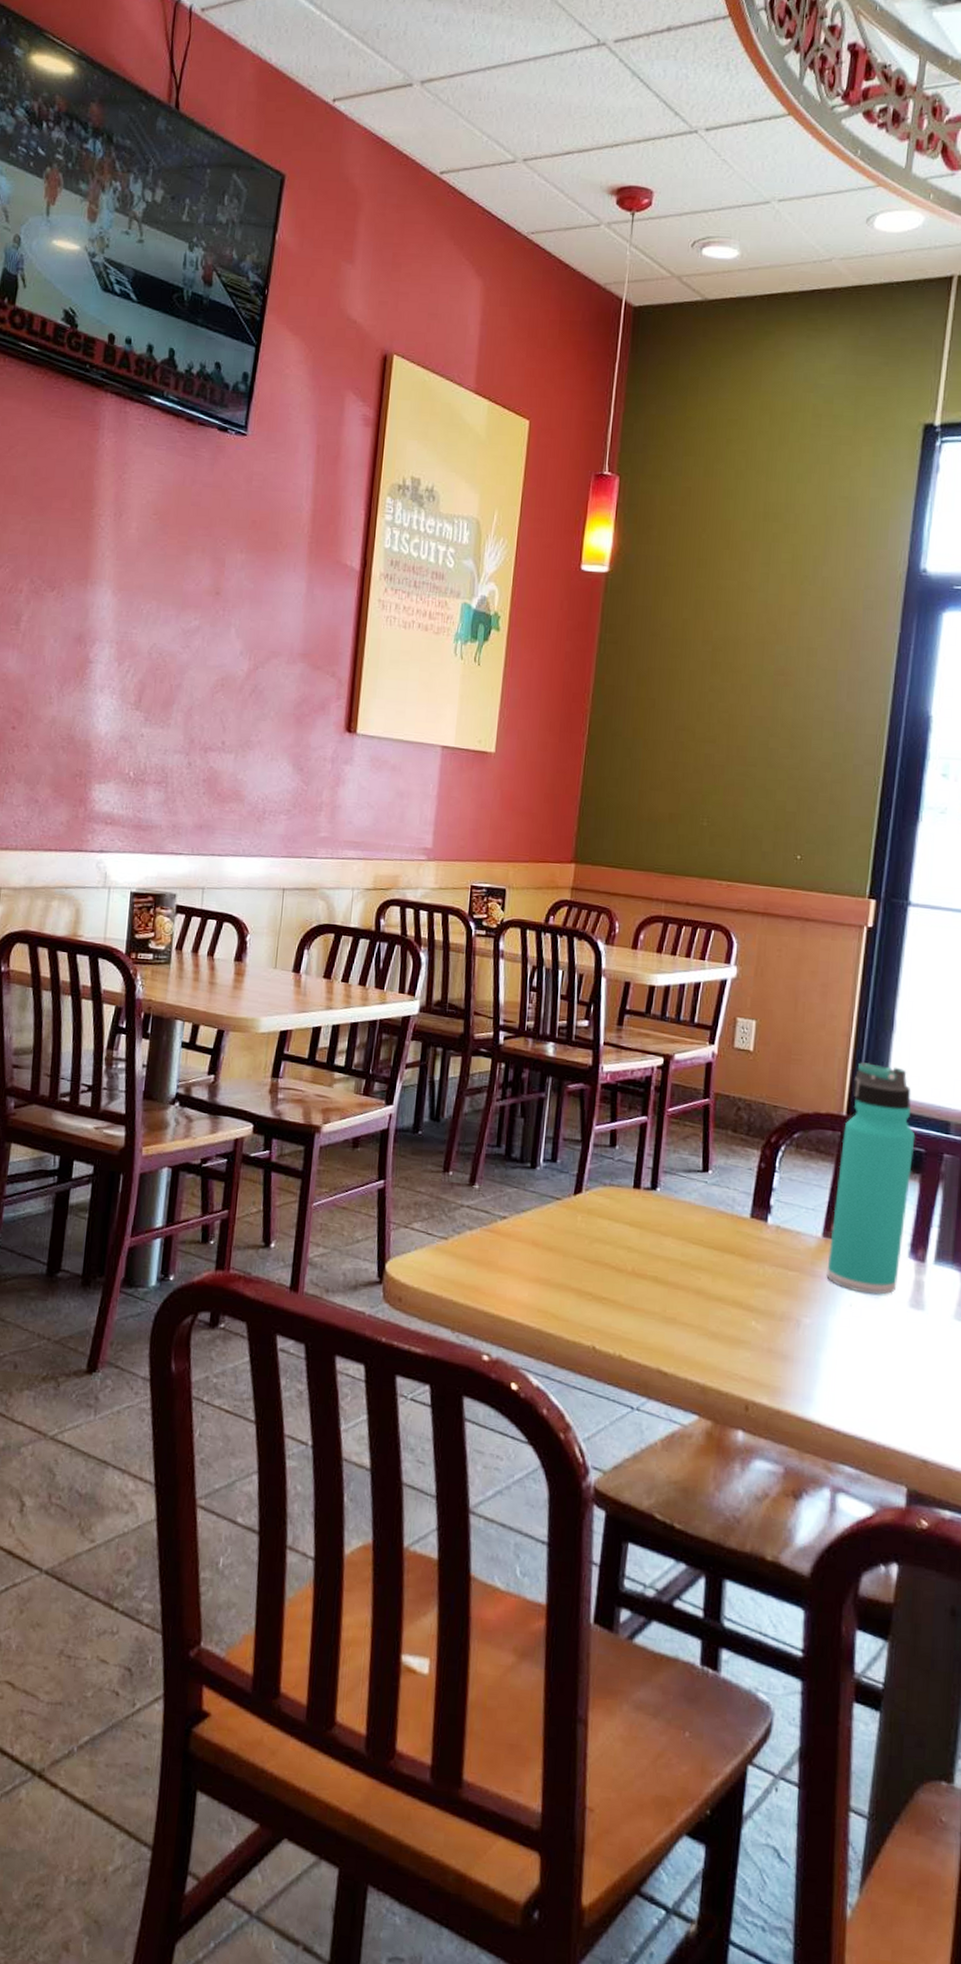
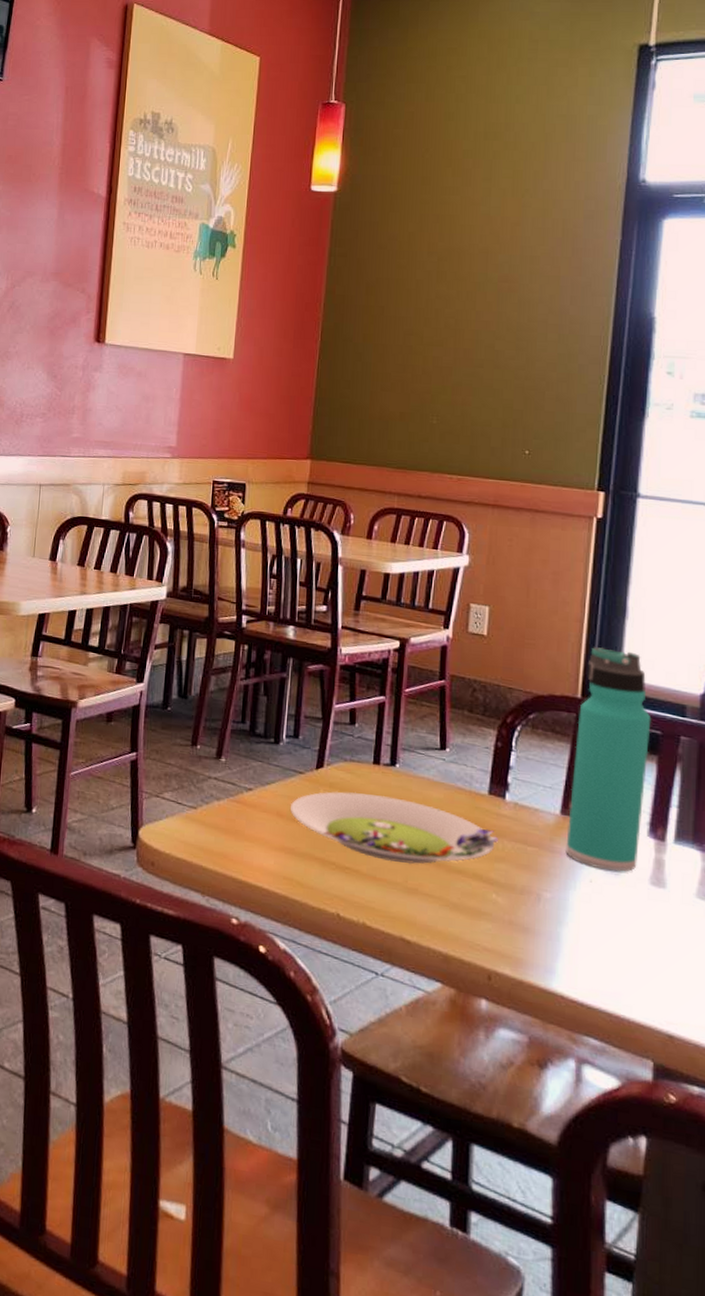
salad plate: none [546,1217,759,1293] -> present [290,791,498,865]

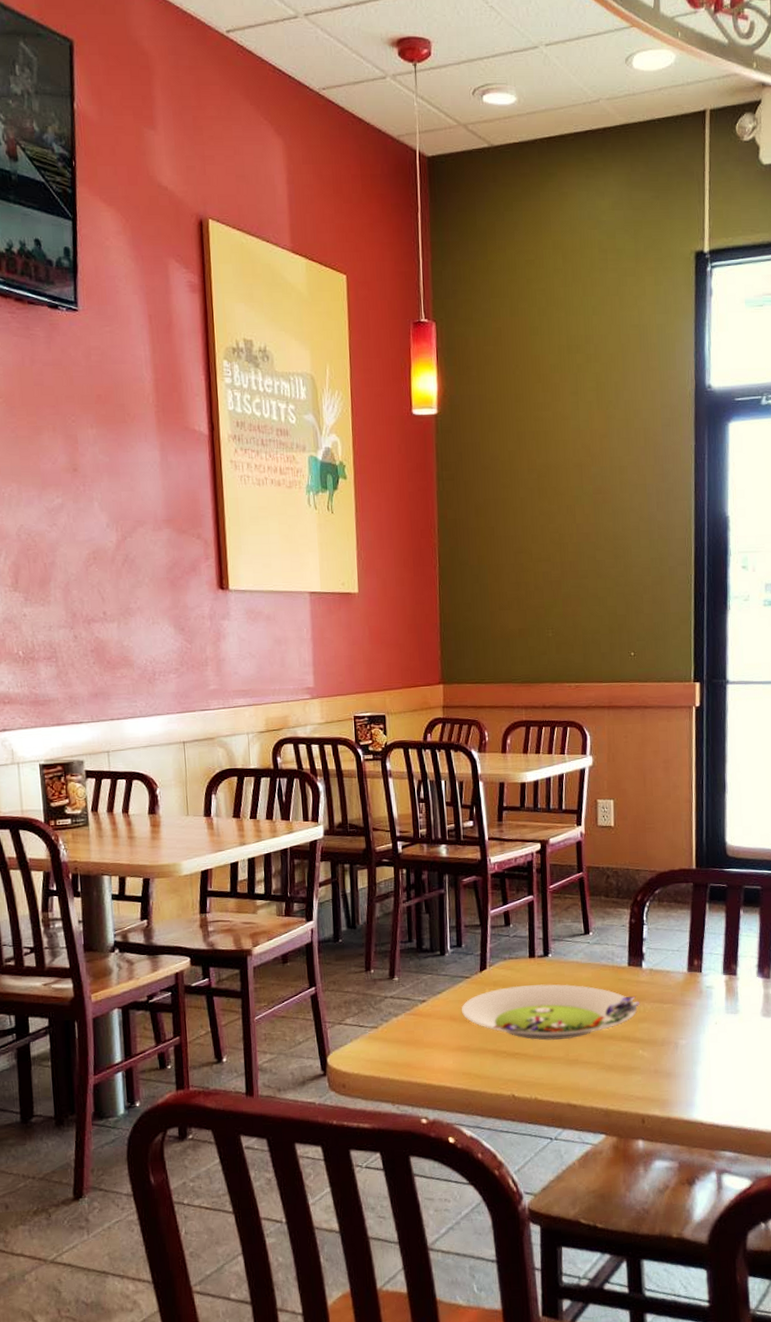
thermos bottle: present [565,647,651,872] -> none [694,822,753,1012]

